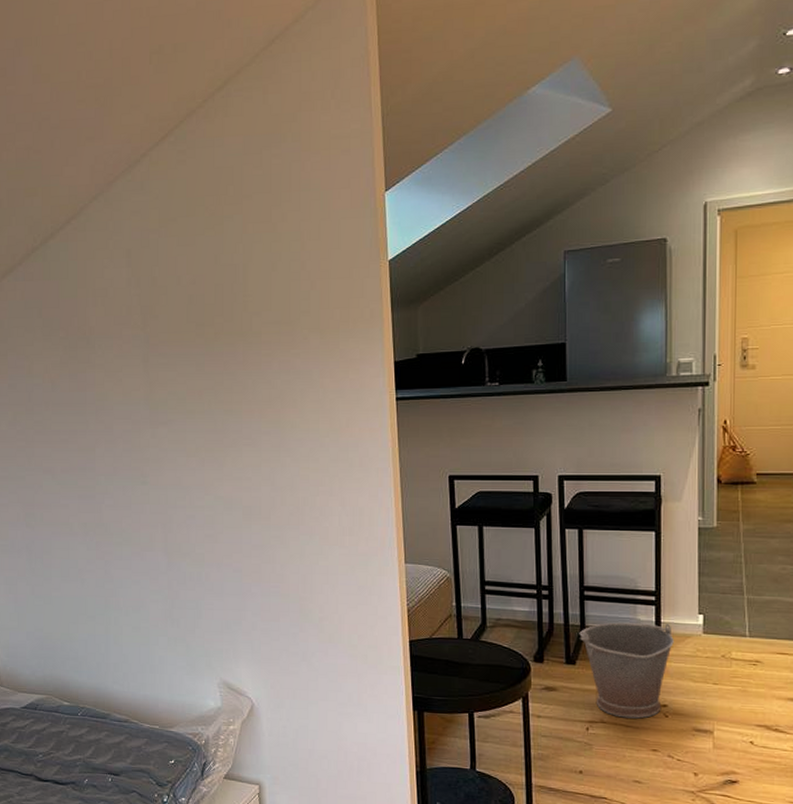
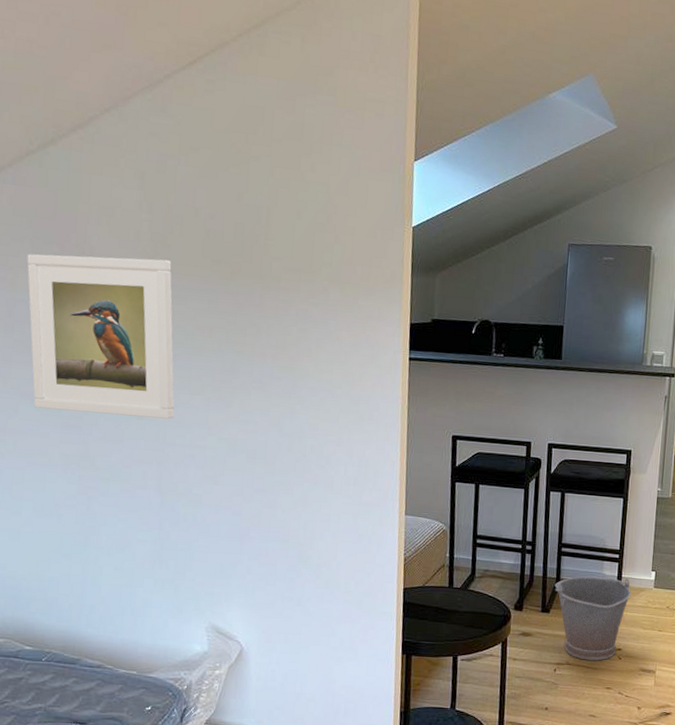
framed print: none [39,330,173,482] -> present [26,254,175,419]

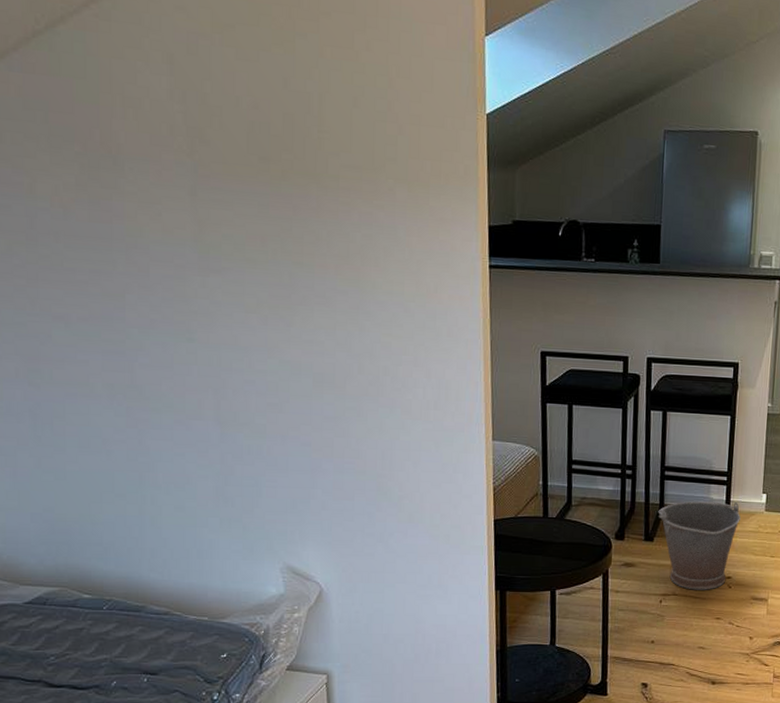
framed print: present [26,254,175,419] -> none [45,154,228,341]

